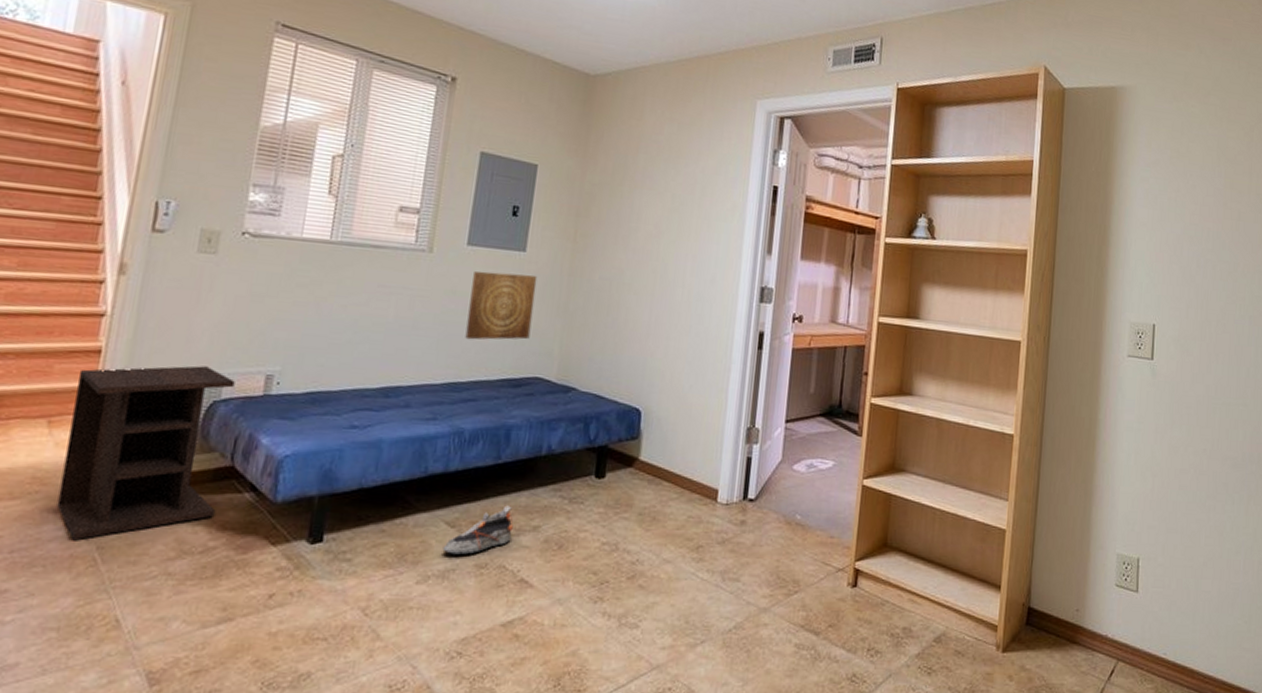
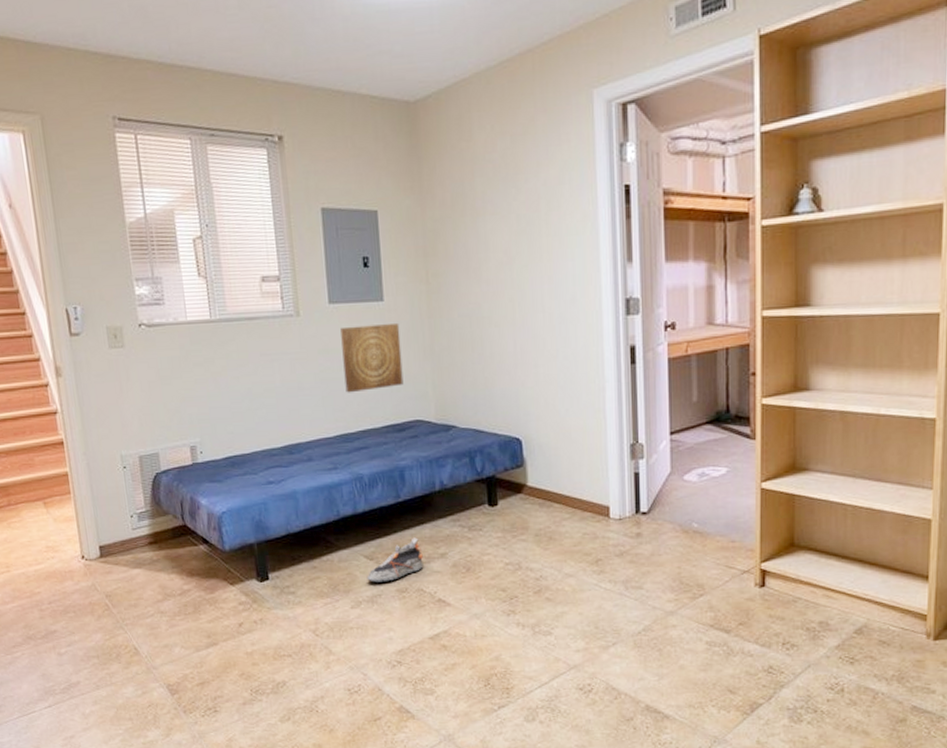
nightstand: present [57,365,235,541] -> none [53,445,183,592]

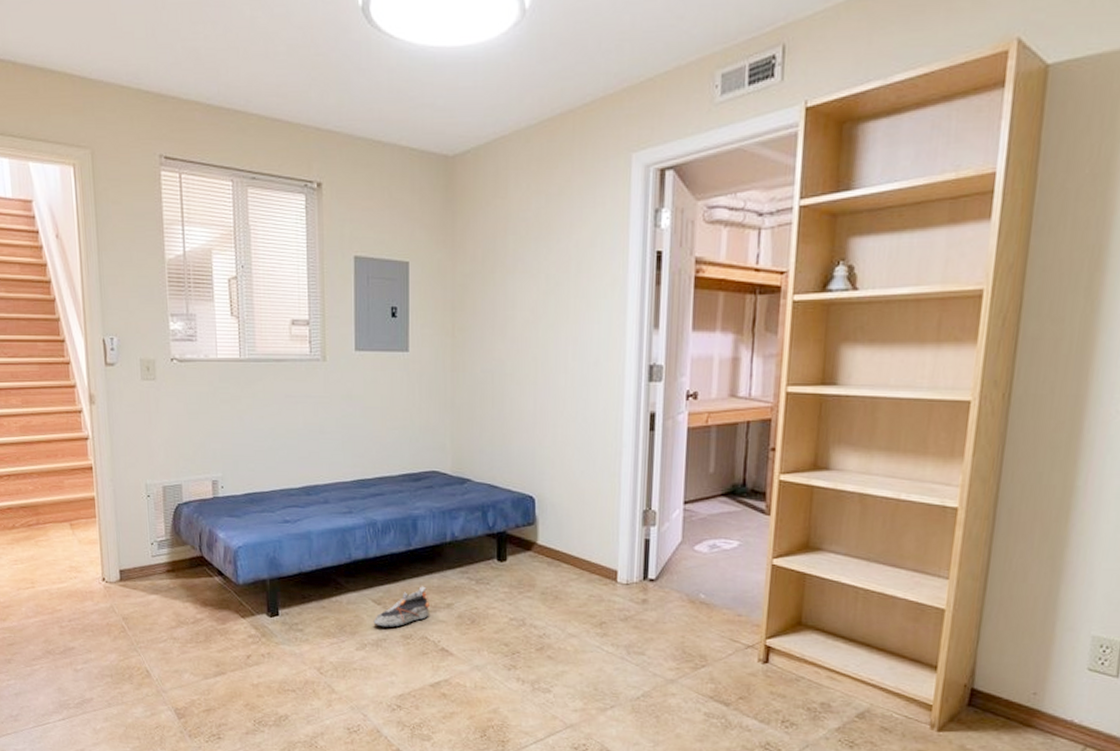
wall art: present [340,324,404,393] -> none [365,374,423,440]

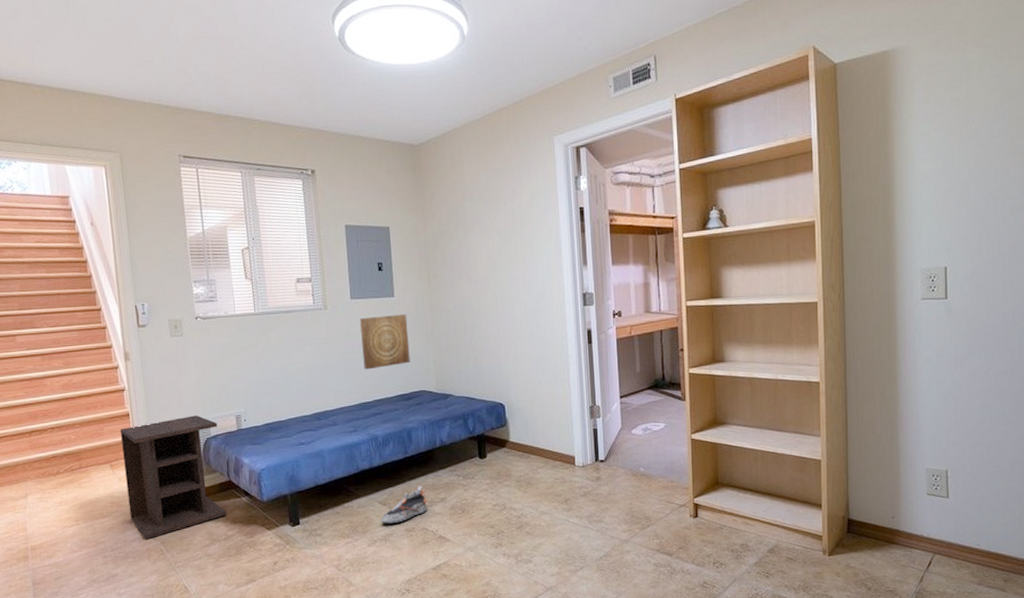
nightstand: none [81,476,197,613] -> present [119,415,227,540]
wall art: none [365,374,423,440] -> present [360,314,411,370]

